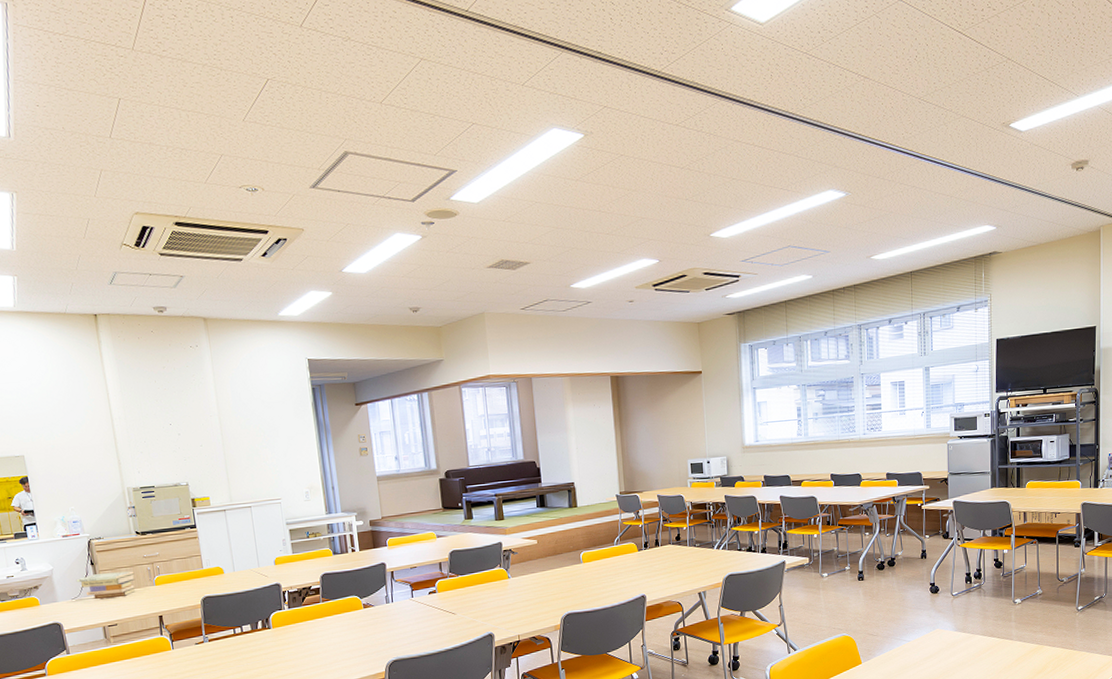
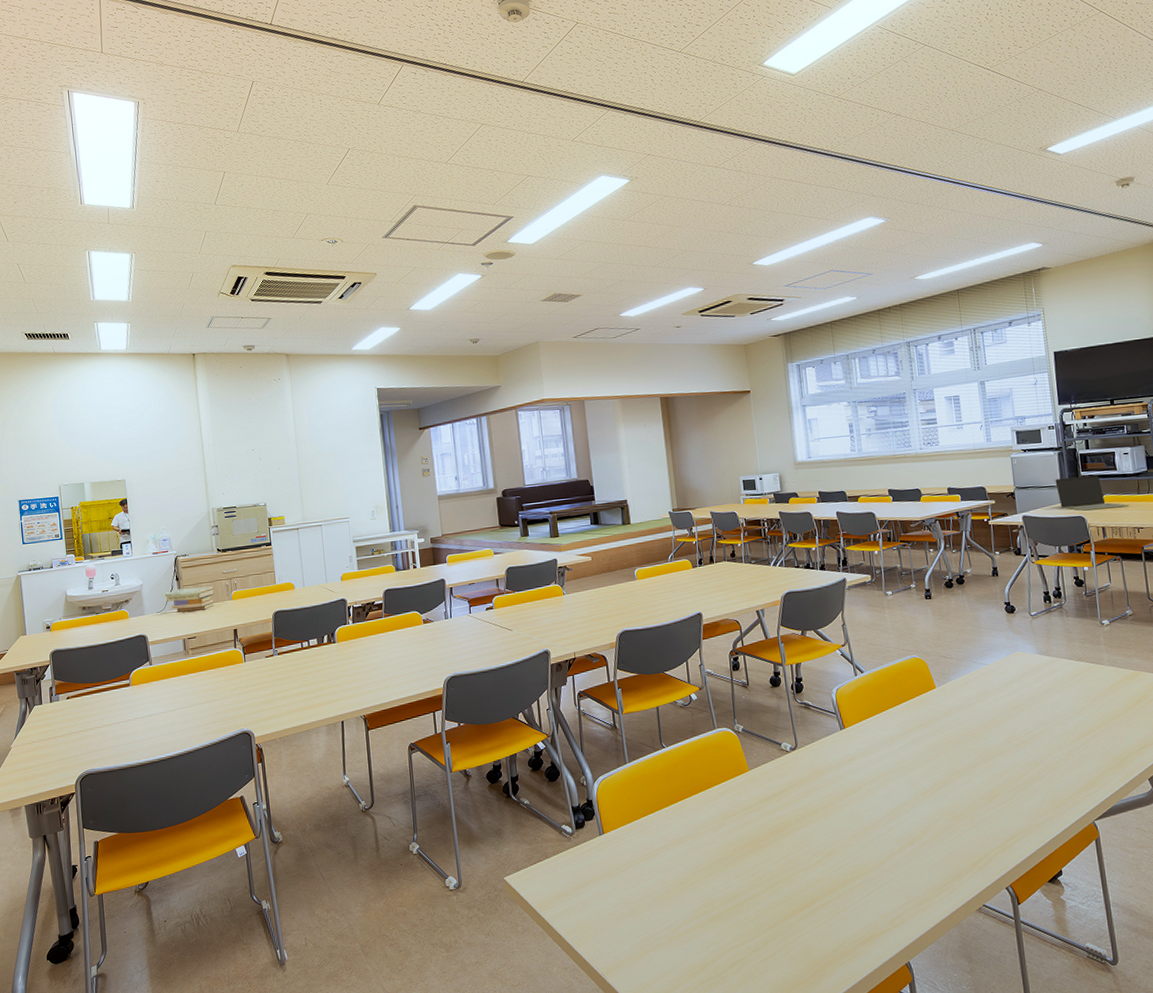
laptop: none [986,462,1049,497] -> present [1055,475,1129,511]

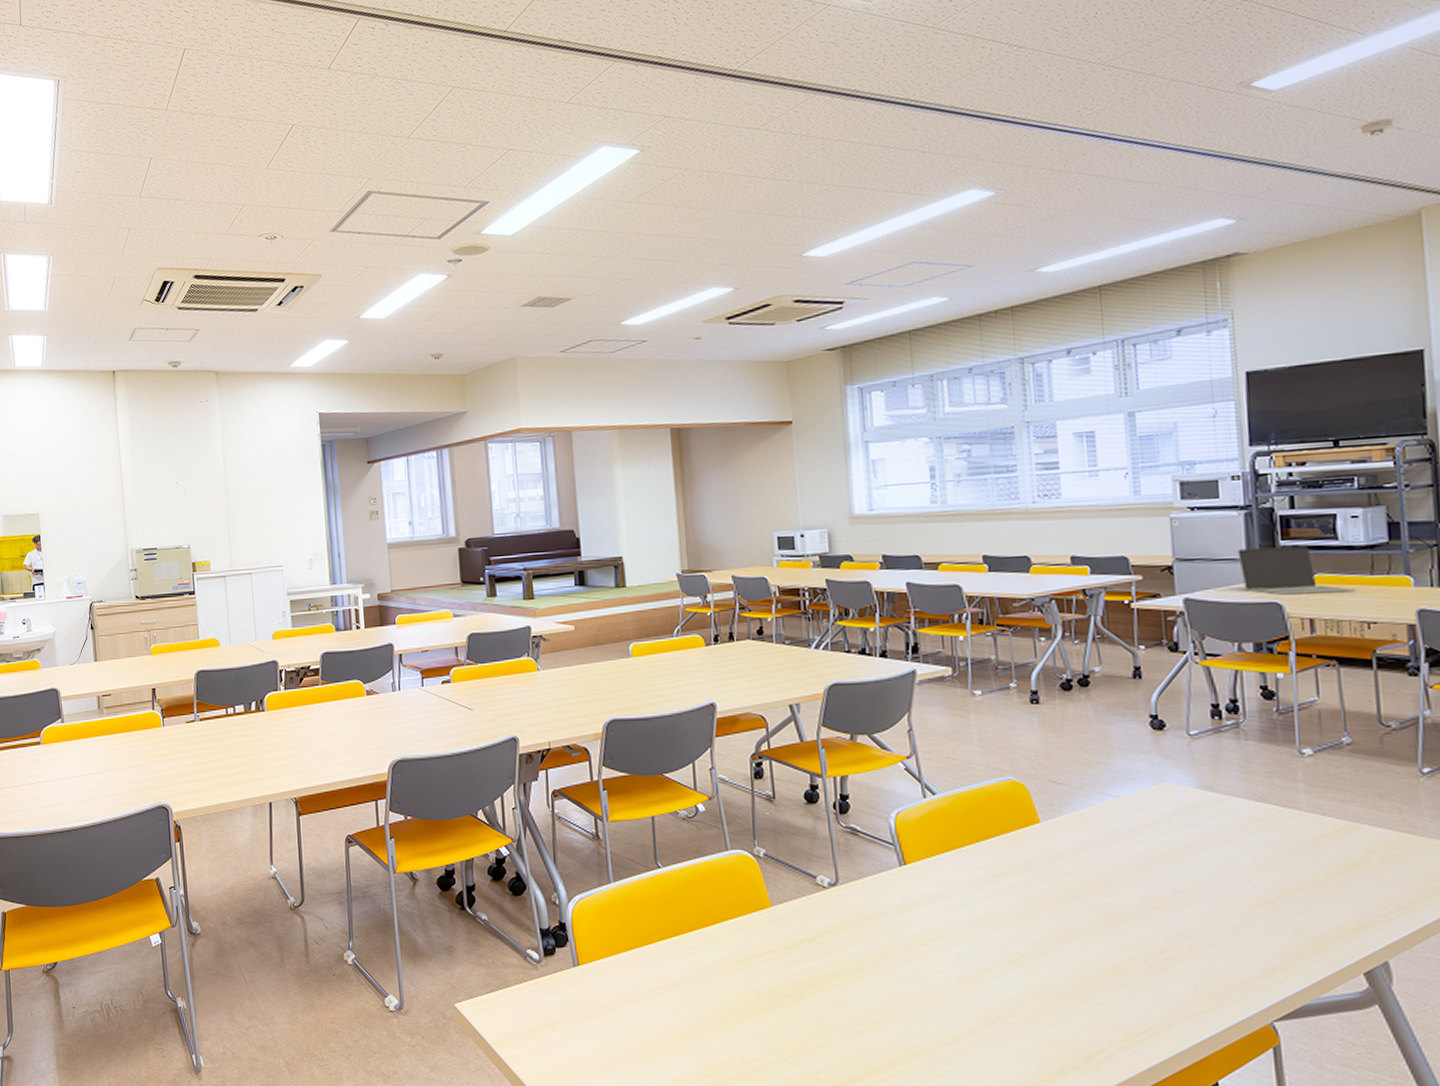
books: present [162,586,214,613] -> none [76,638,132,667]

